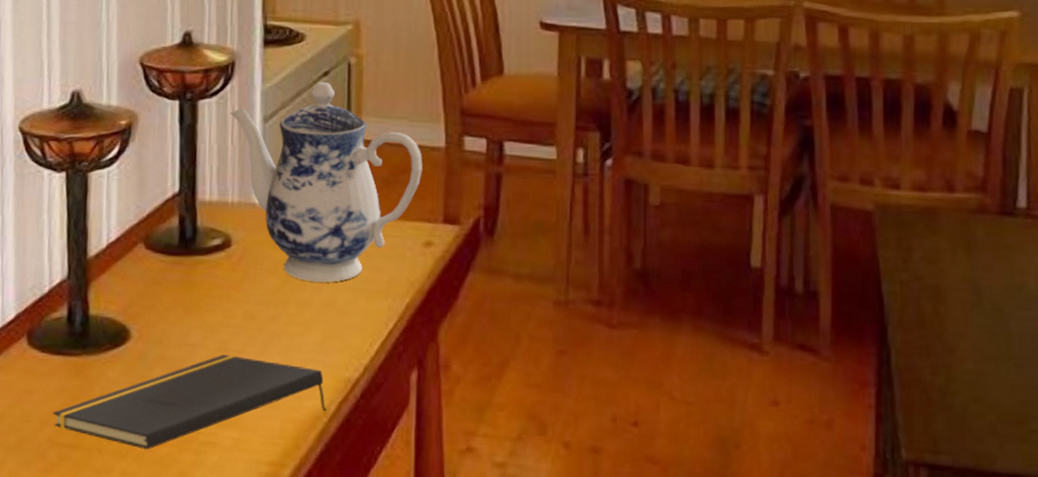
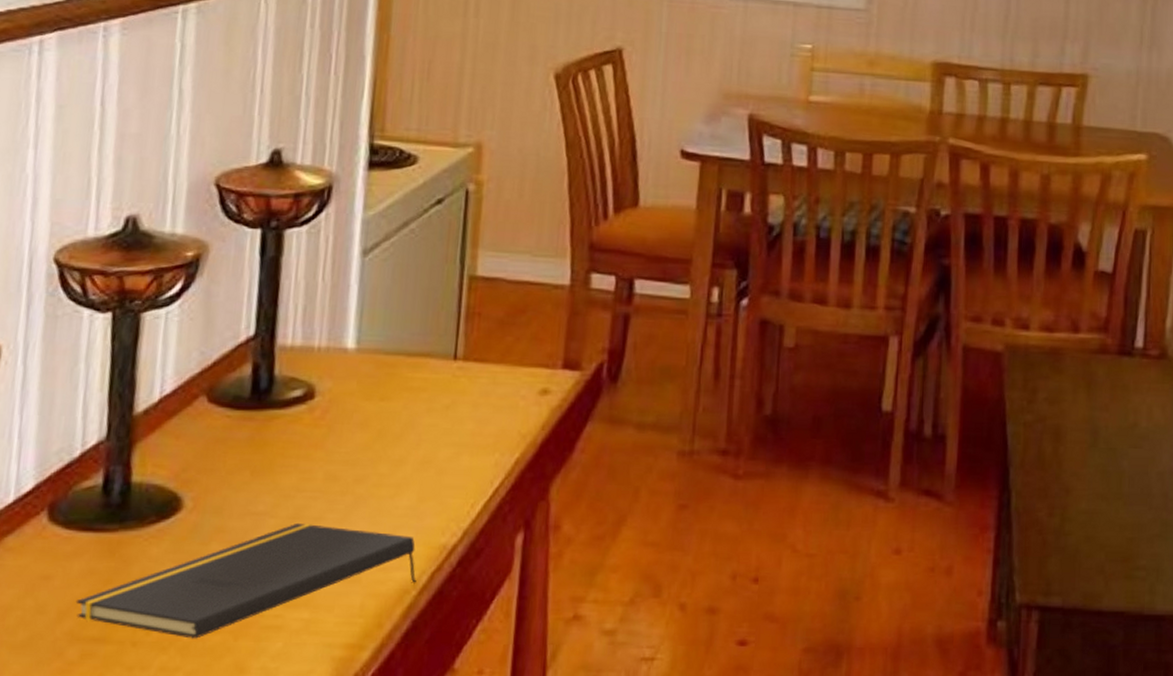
teapot: present [230,81,422,283] -> none [323,210,544,438]

